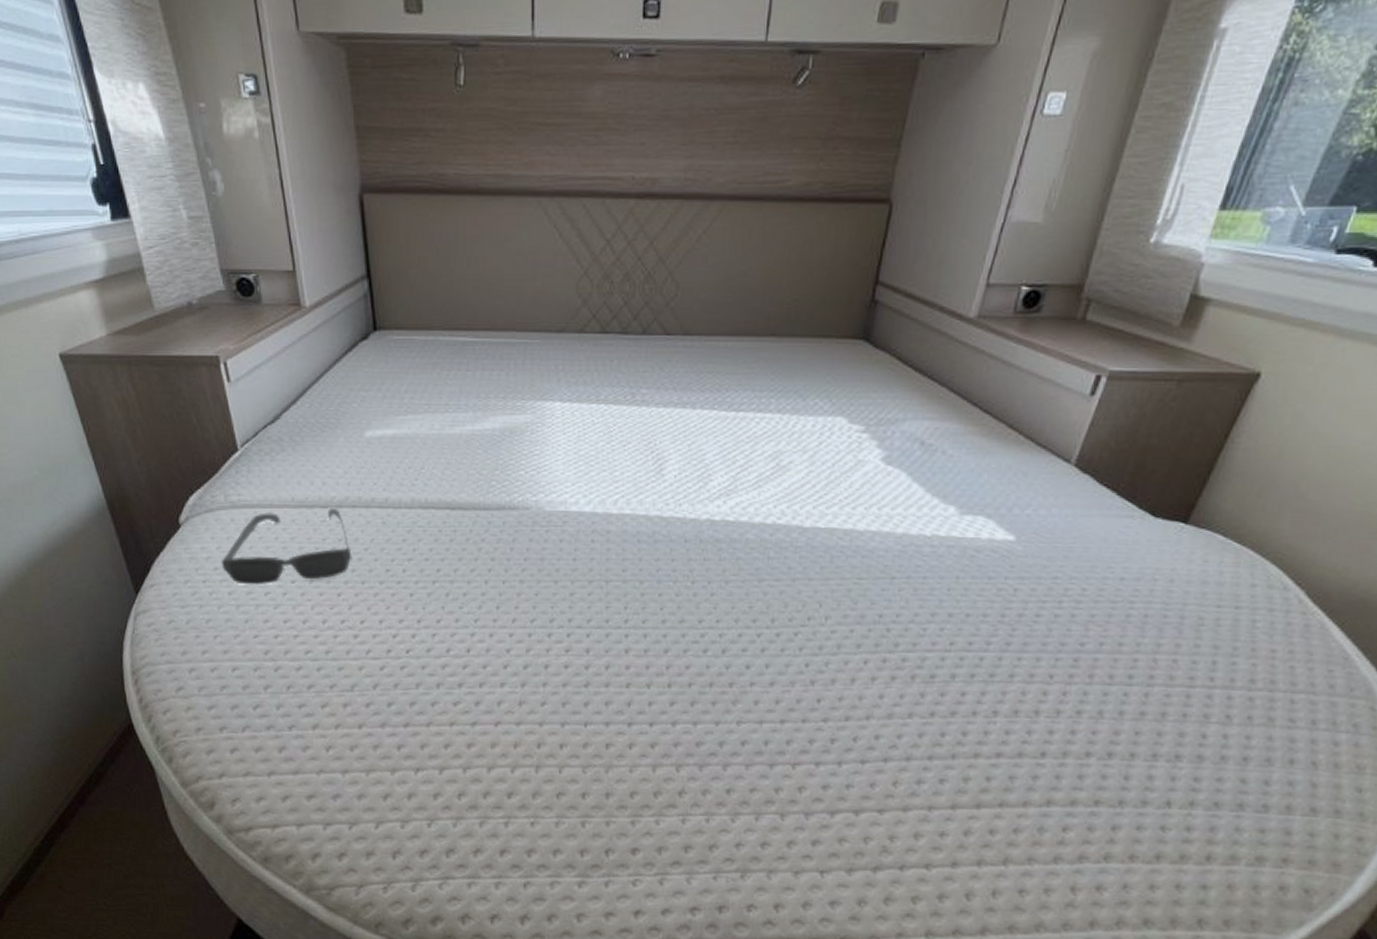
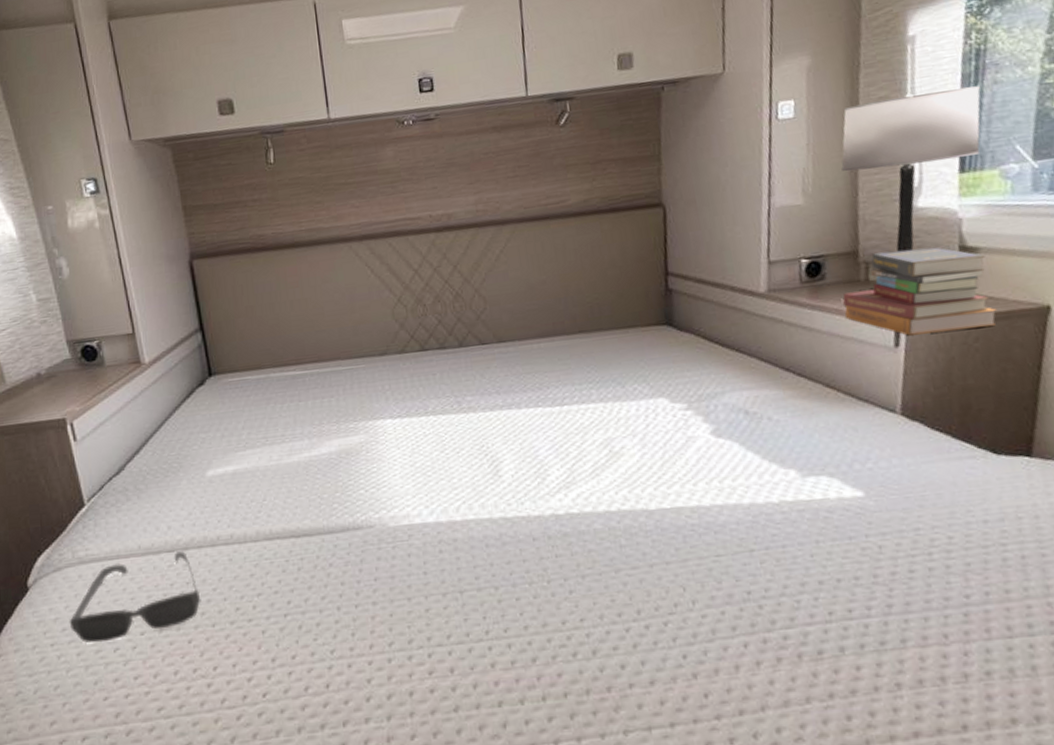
books: none [1049,290,1214,388] -> present [842,247,998,336]
table lamp: none [1095,103,1277,294] -> present [841,86,980,253]

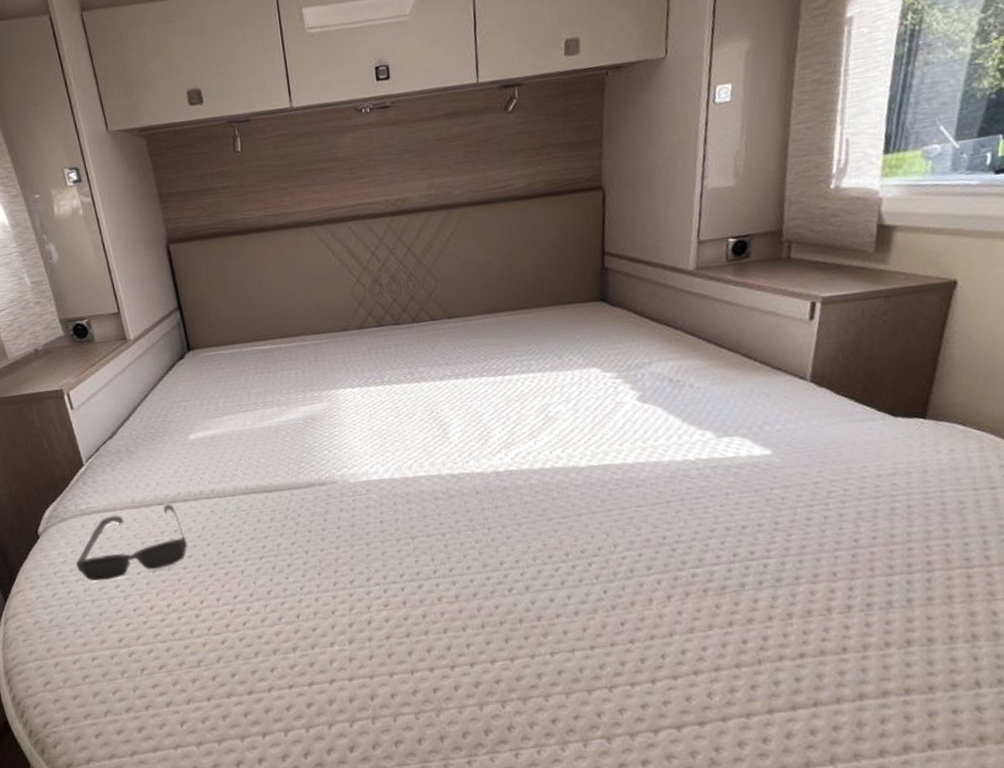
table lamp: present [841,86,980,253] -> none [772,67,911,232]
books: present [842,247,998,336] -> none [764,225,907,309]

